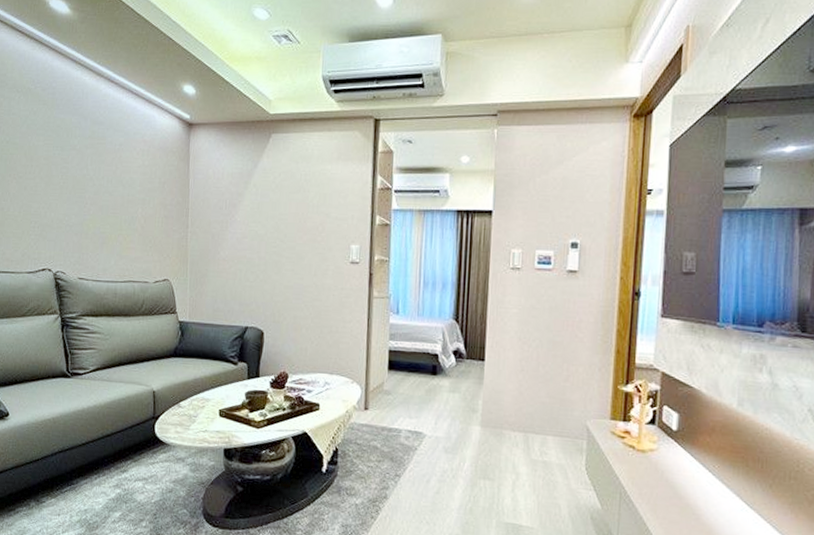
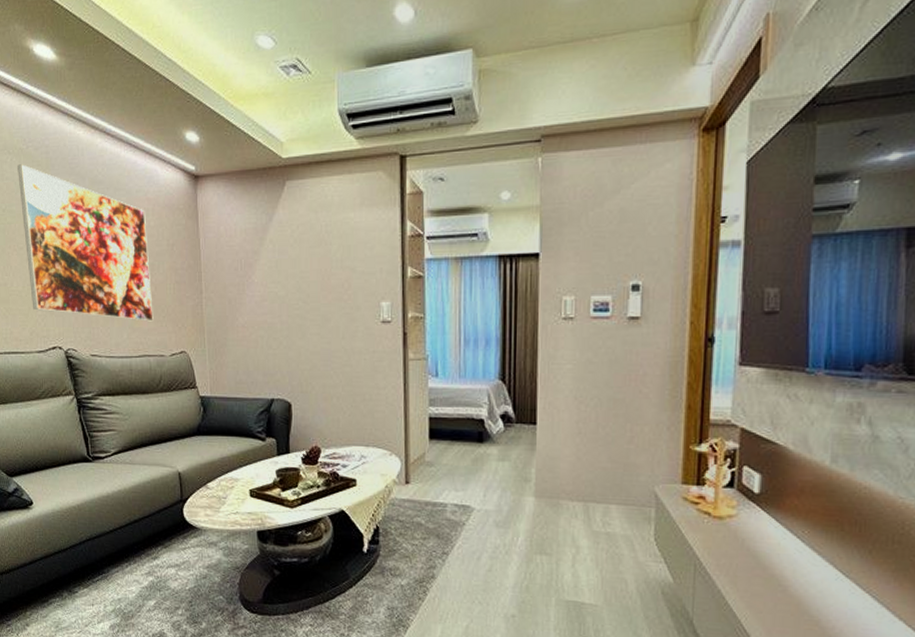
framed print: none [24,102,141,251] -> present [17,164,153,322]

